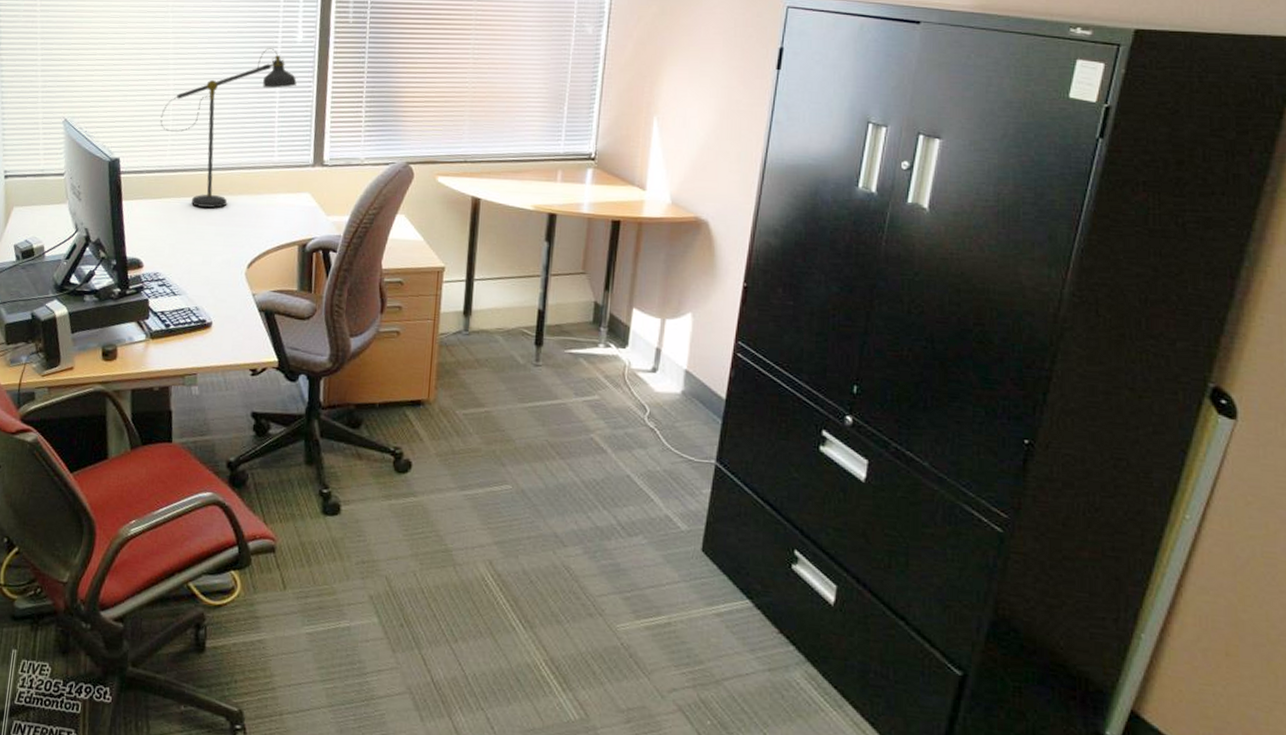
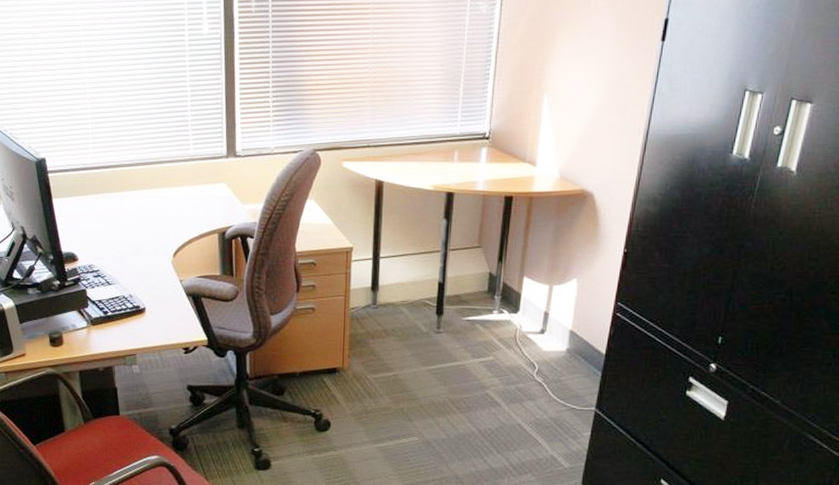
desk lamp: present [160,48,297,208] -> none [80,42,206,202]

